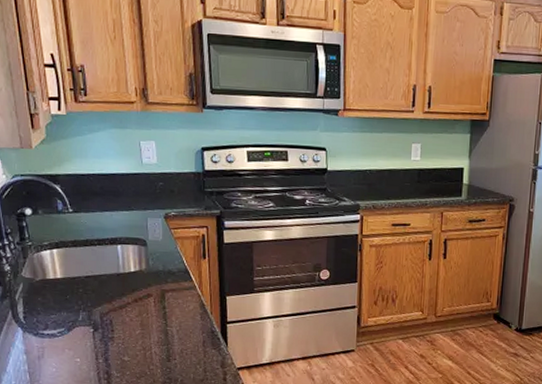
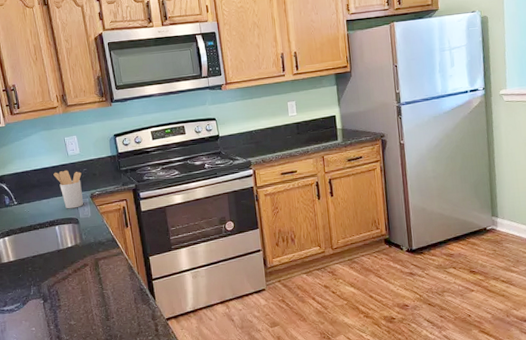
utensil holder: none [121,180,156,228] -> present [53,170,83,209]

